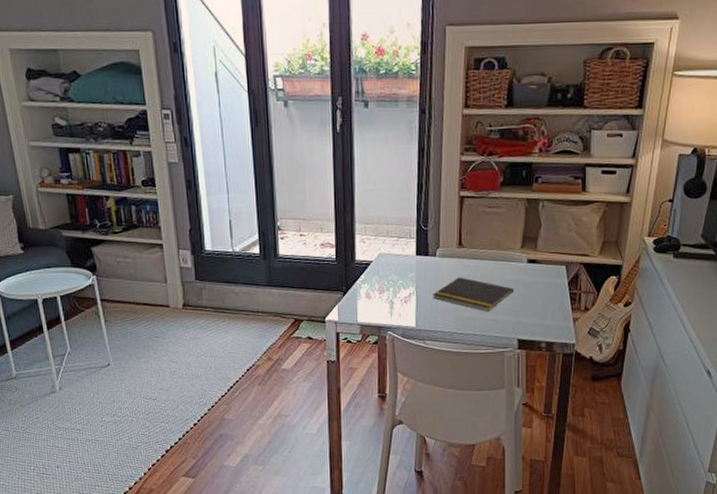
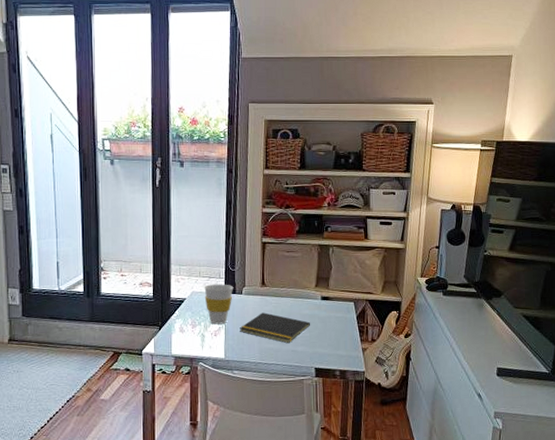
cup: none [393,244,427,290] -> present [204,284,234,325]

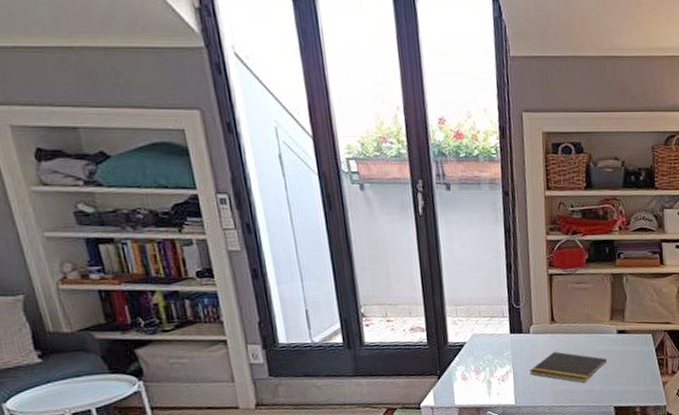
cup: present [204,284,234,325] -> none [486,323,520,369]

